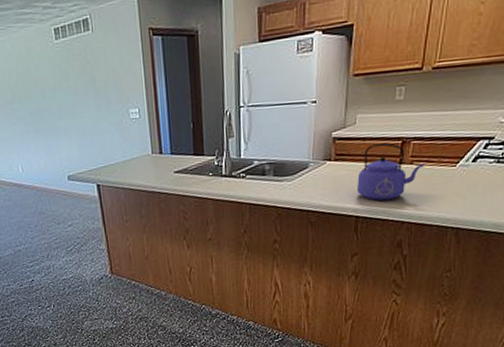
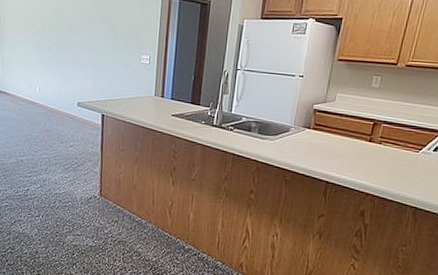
kettle: present [357,142,424,201] -> none [330,121,391,173]

